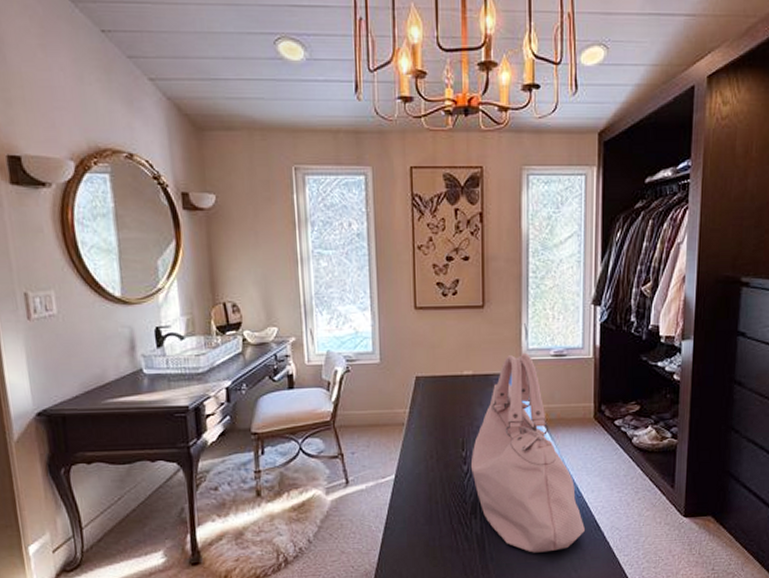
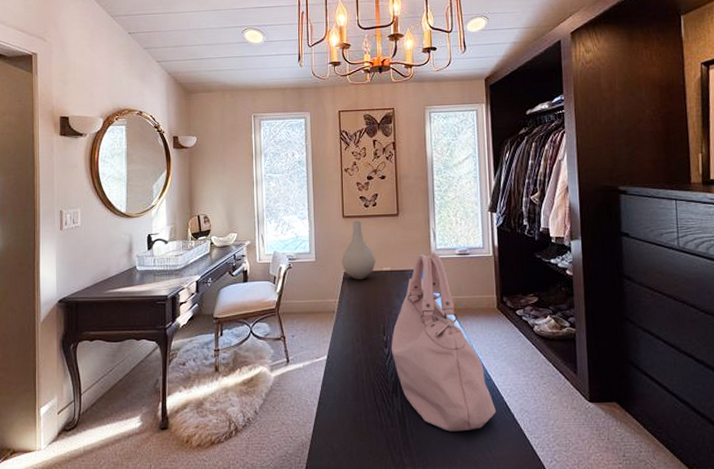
vase: none [412,313,456,386] -> present [341,221,376,280]

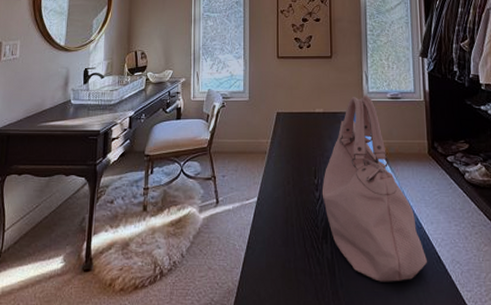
vase: present [341,221,376,280] -> none [274,62,309,121]

